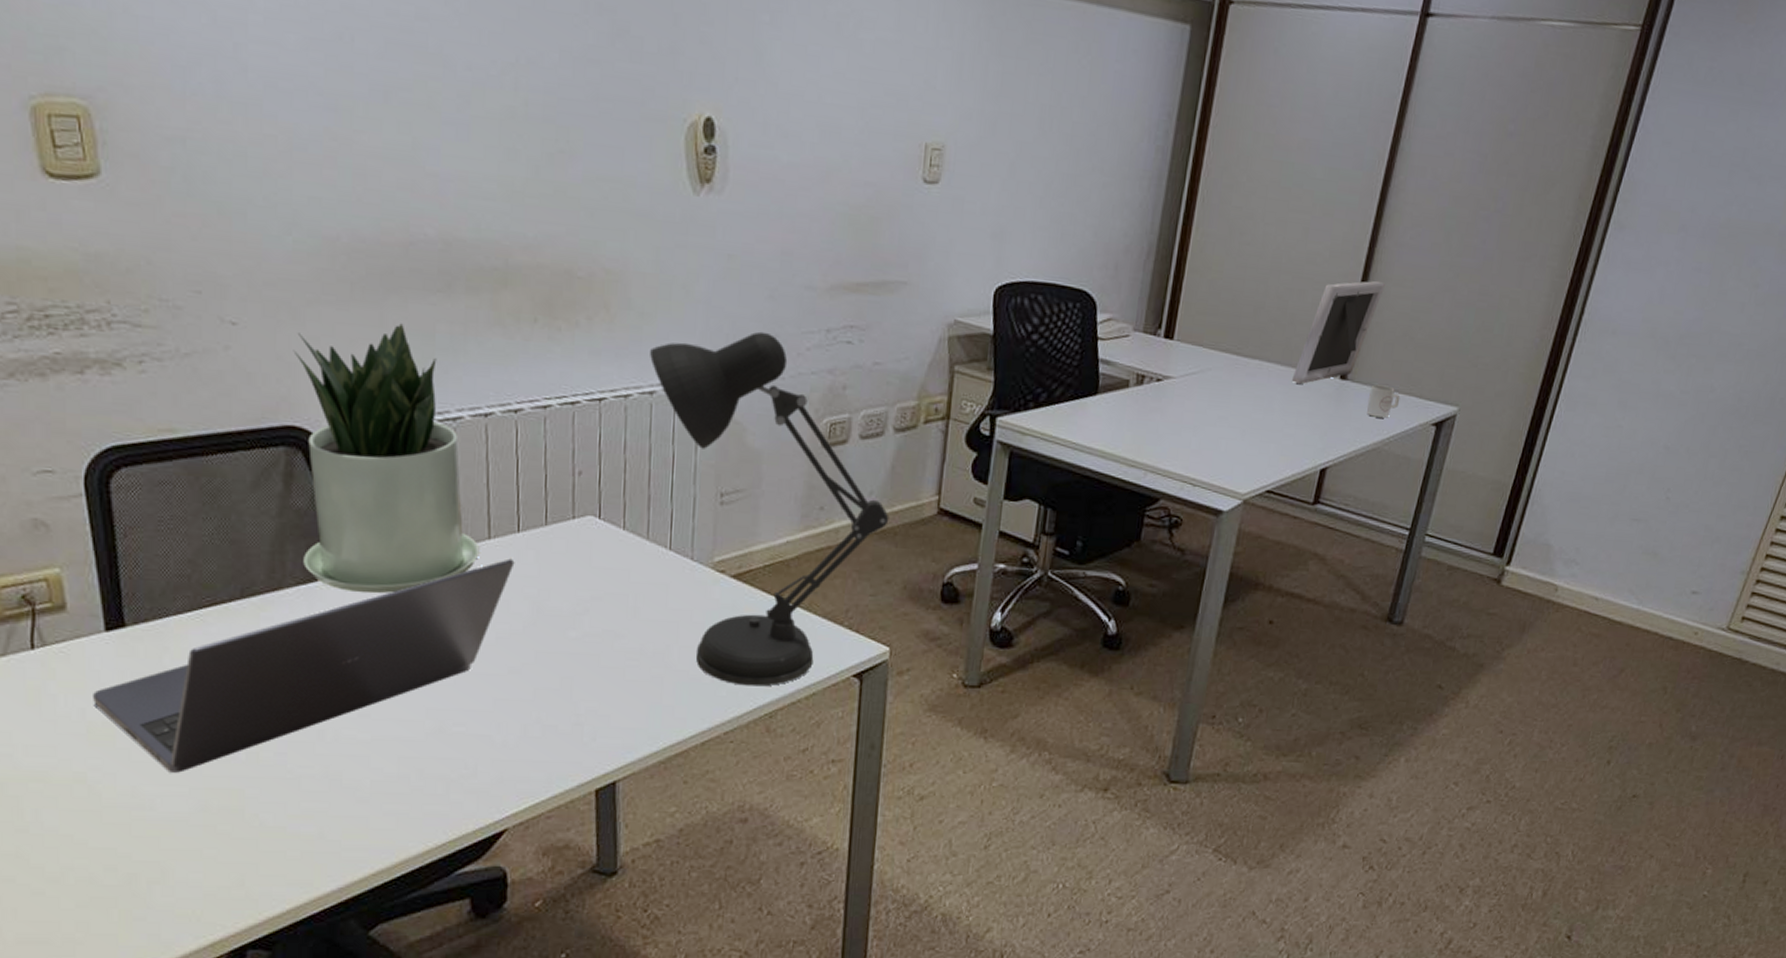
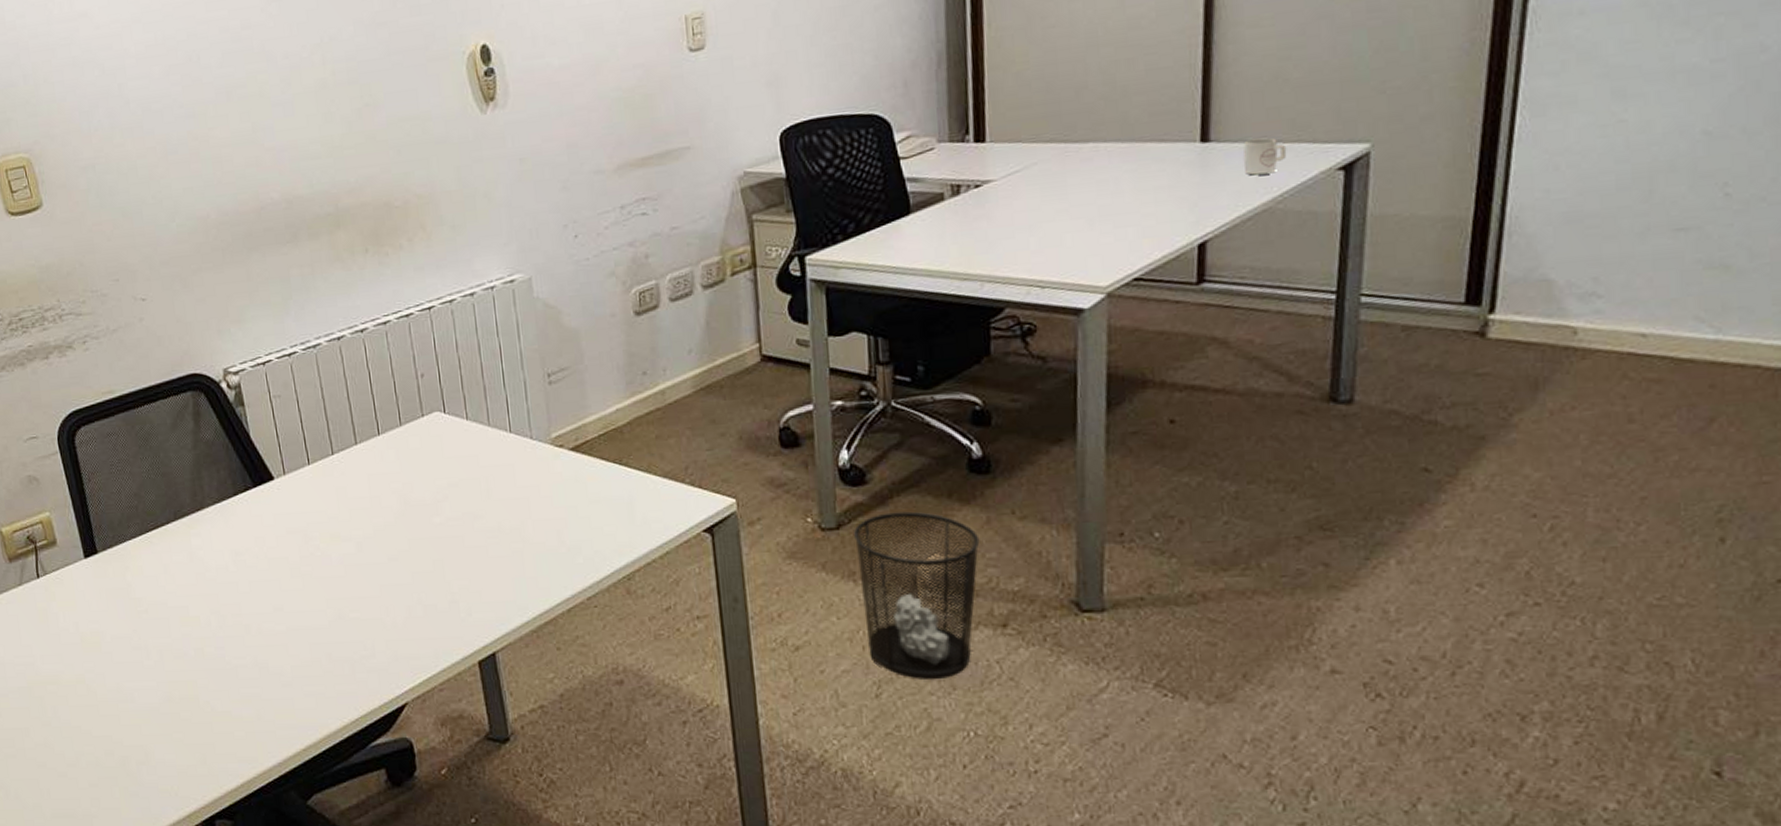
laptop: present [91,558,515,773] -> none [81,459,380,670]
planter: present [293,323,480,594] -> none [187,274,350,505]
desk lamp: present [650,331,889,687] -> none [465,220,713,552]
waste bin: none [986,676,1100,835] -> present [854,511,980,679]
picture frame: present [1291,280,1385,385] -> none [1138,27,1236,159]

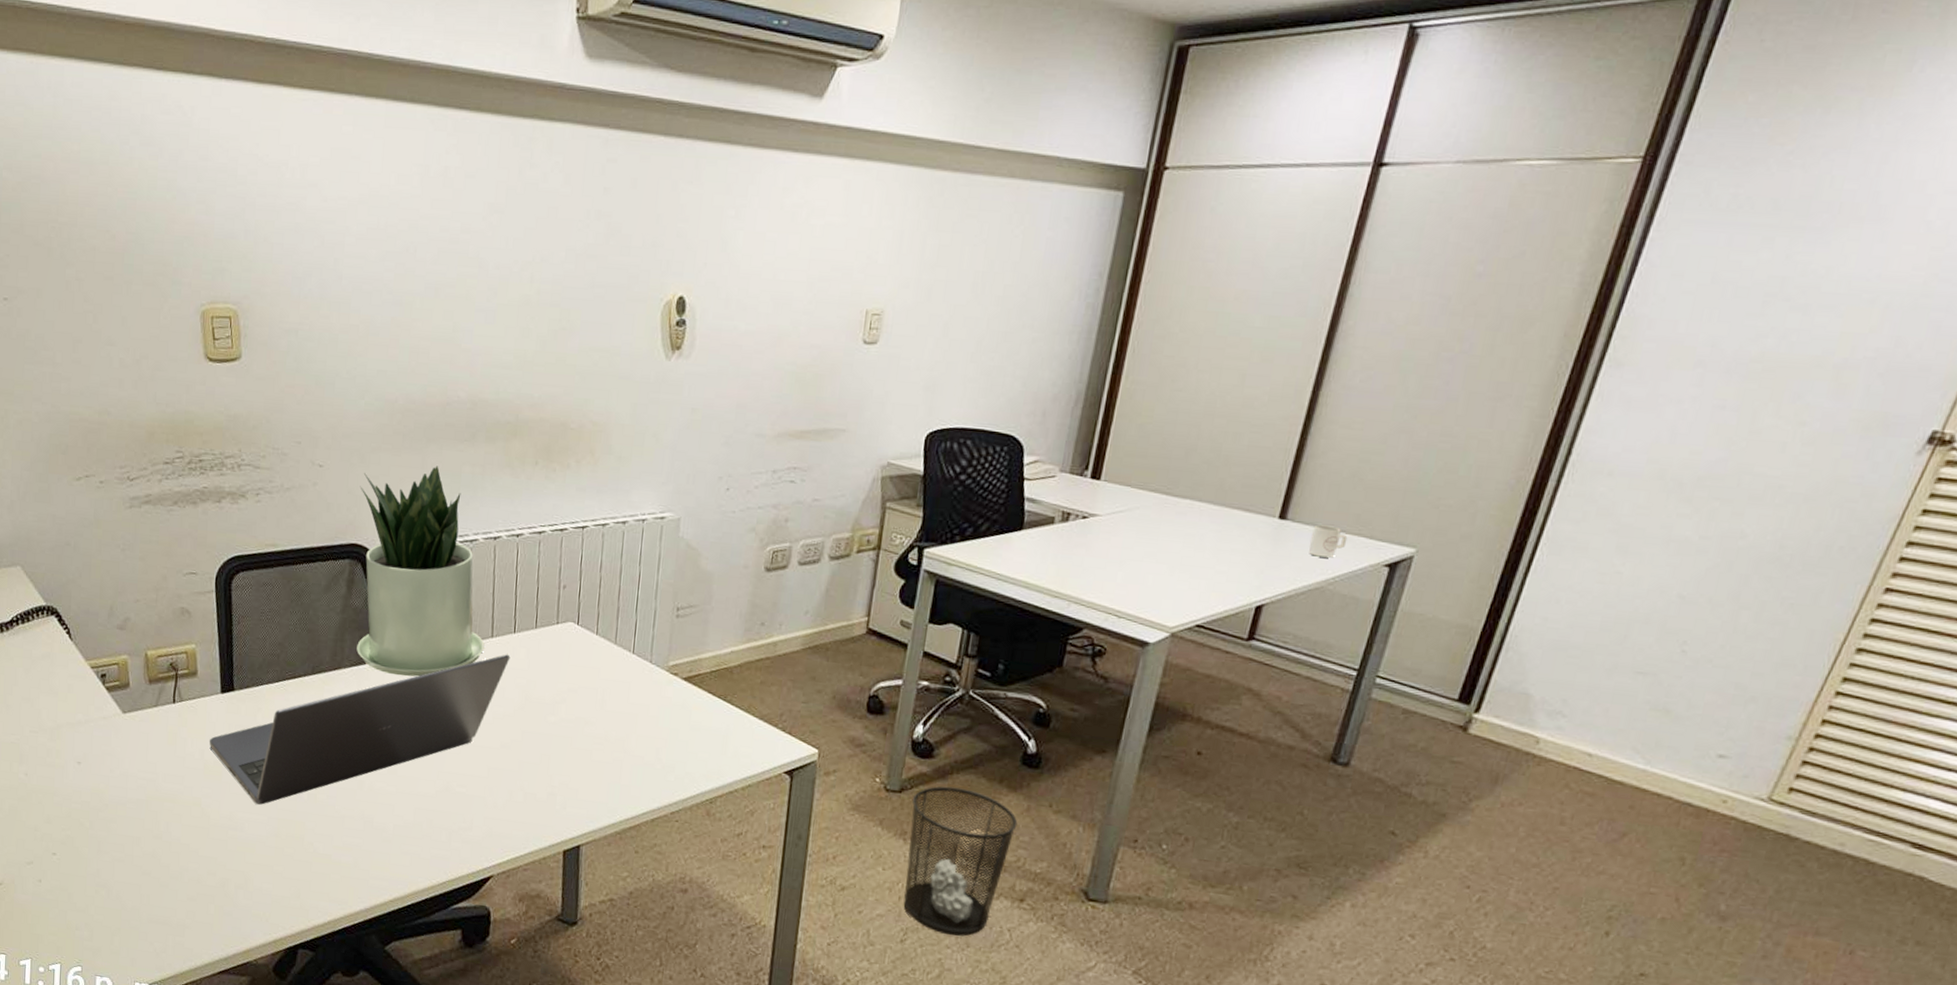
laptop: none [81,459,380,670] -> present [209,654,511,805]
planter: none [187,274,350,505] -> present [357,466,485,677]

